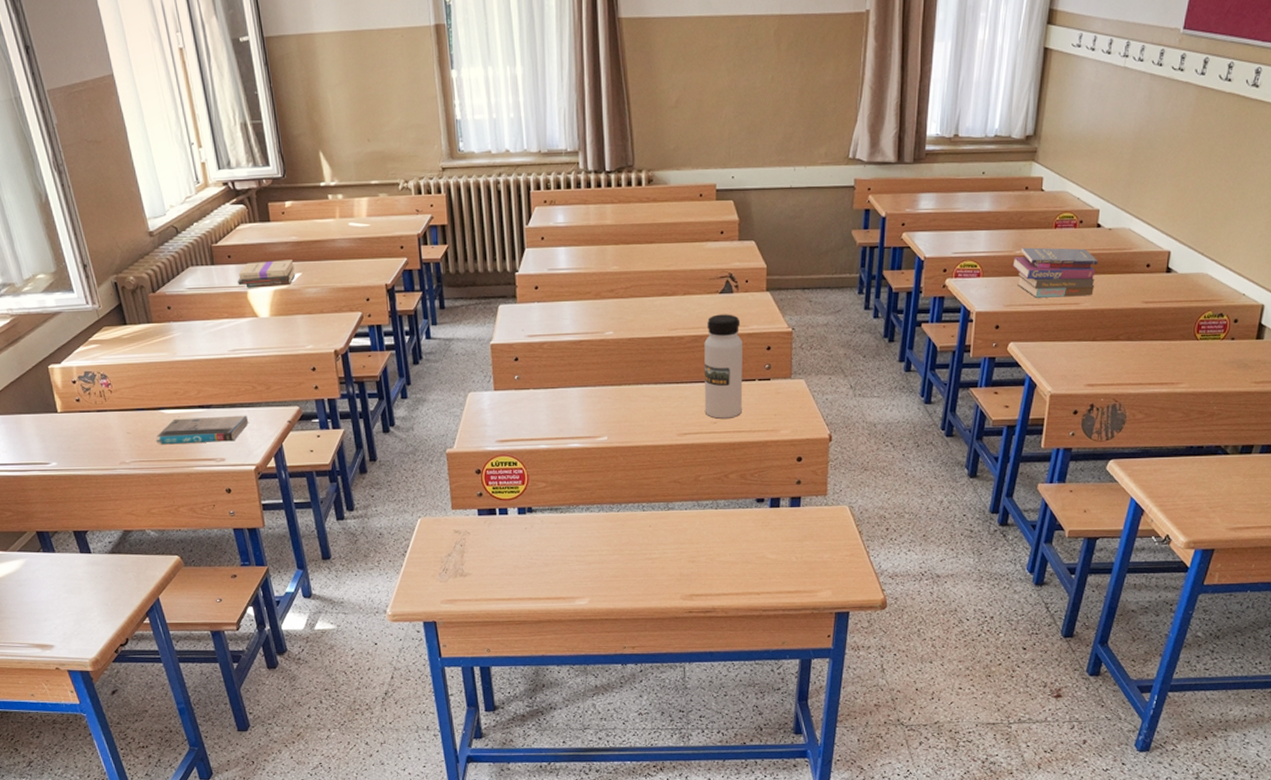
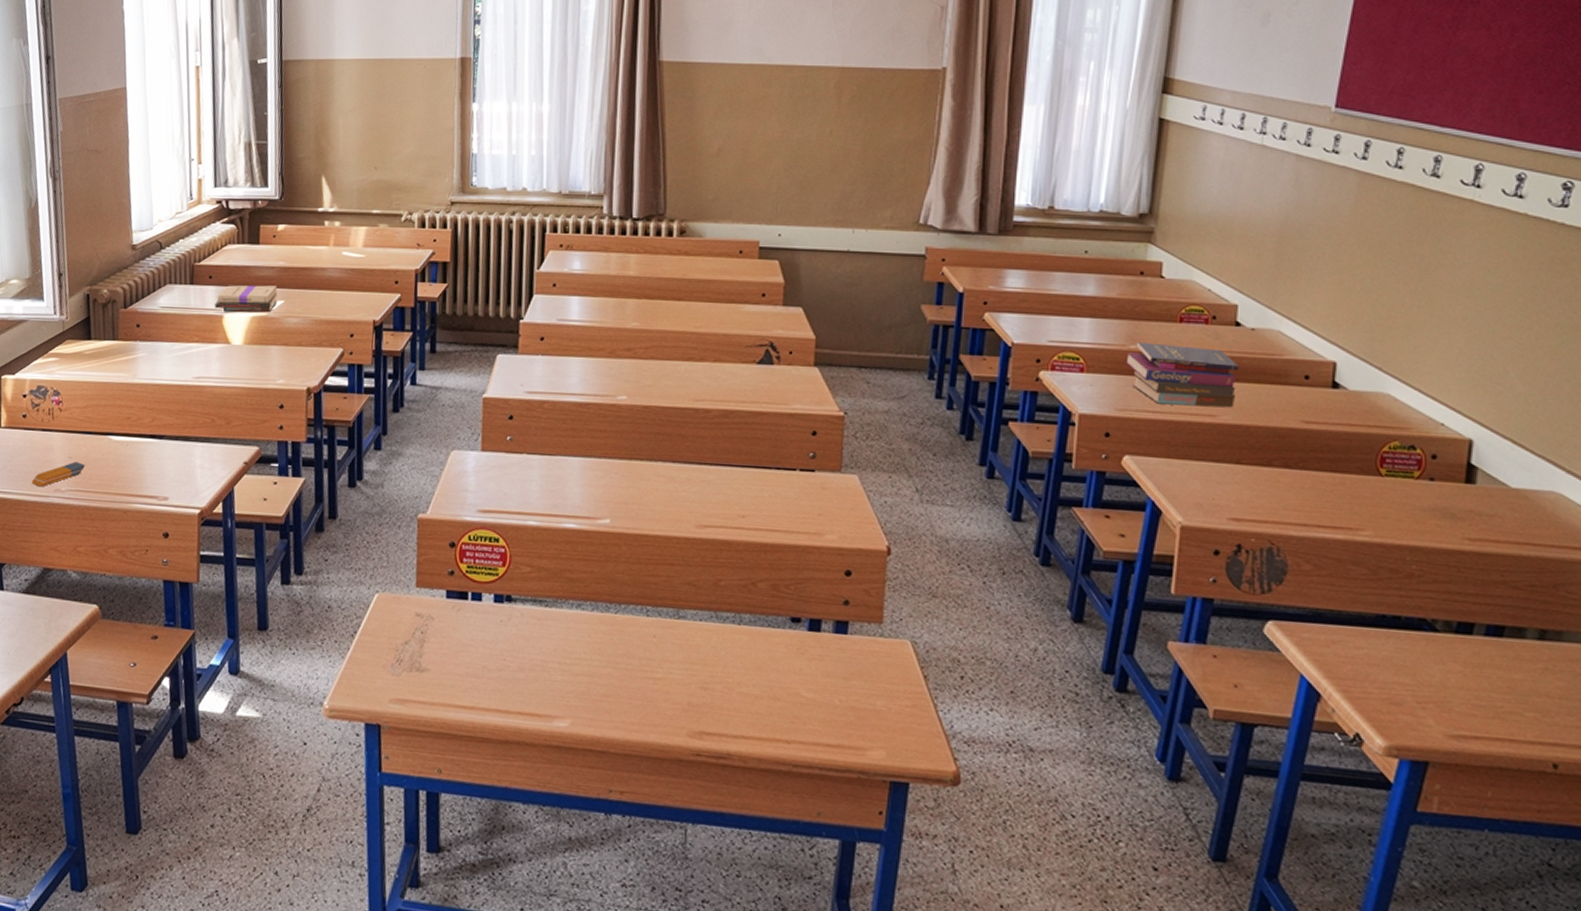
eraser: none [97,436,144,462] -> present [31,461,85,487]
book: present [156,415,249,445] -> none [98,447,202,479]
water bottle: present [704,314,743,420] -> none [731,387,783,515]

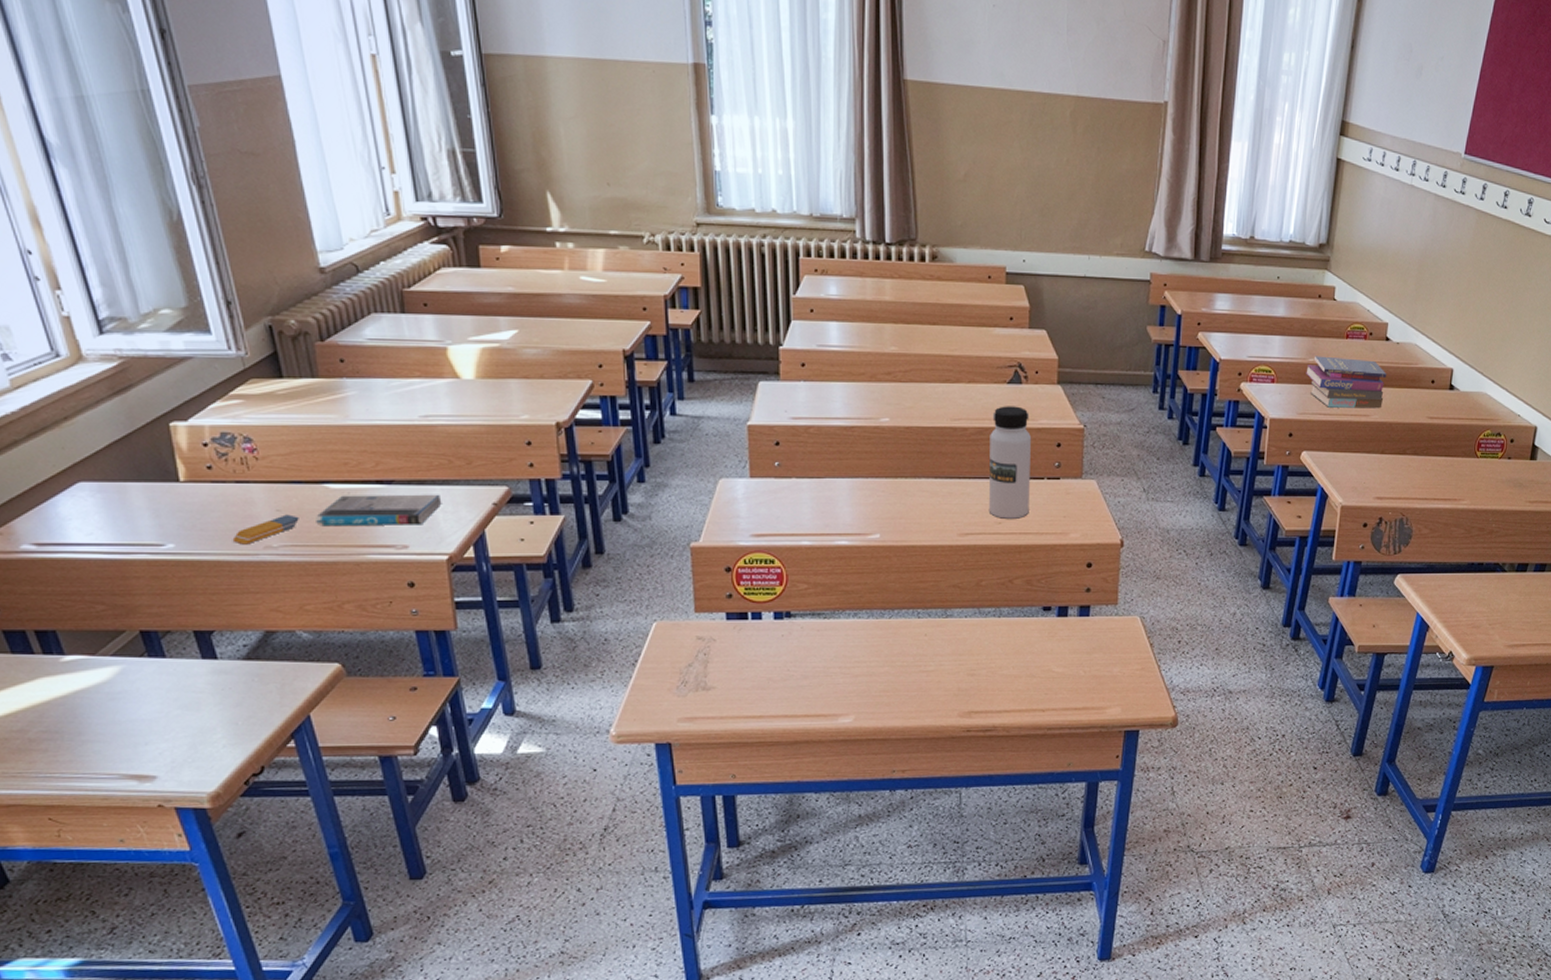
book: none [98,447,202,479] -> present [316,494,442,527]
books: present [215,285,278,313] -> none [435,313,511,344]
water bottle: none [731,387,783,515] -> present [988,406,1032,520]

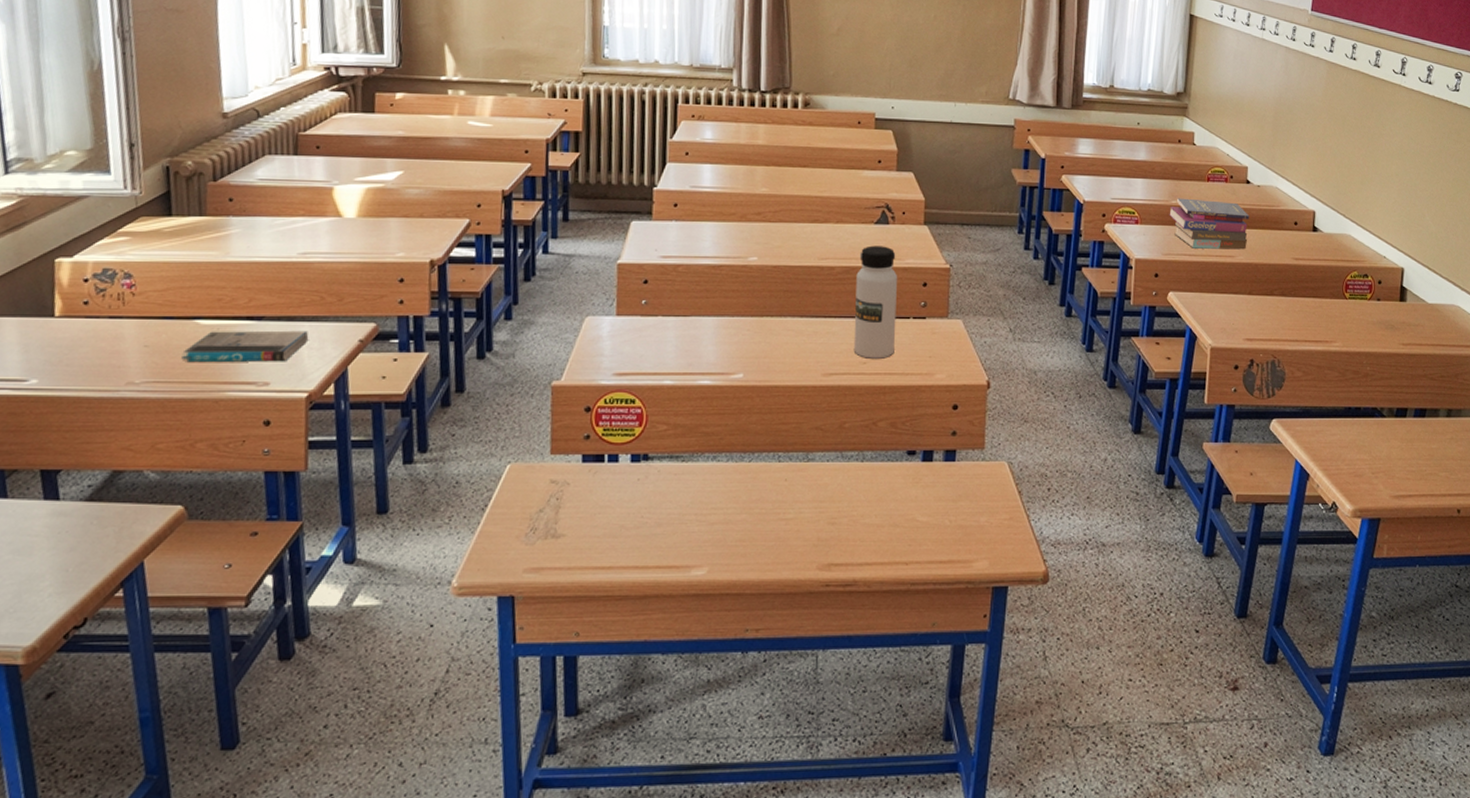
eraser: present [232,514,299,545] -> none [95,350,166,381]

